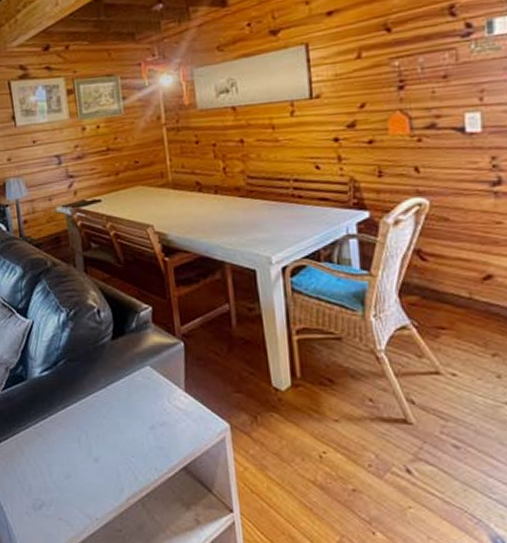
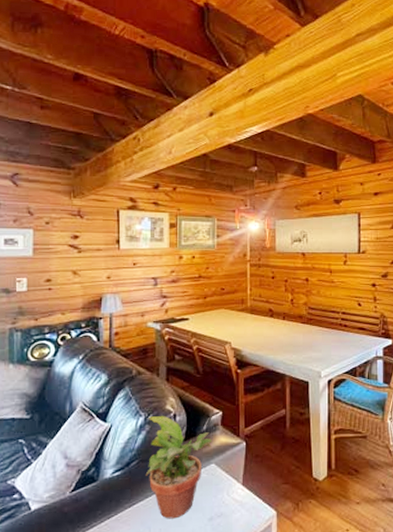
potted plant: none [69,310,144,425] -> present [145,415,212,519]

